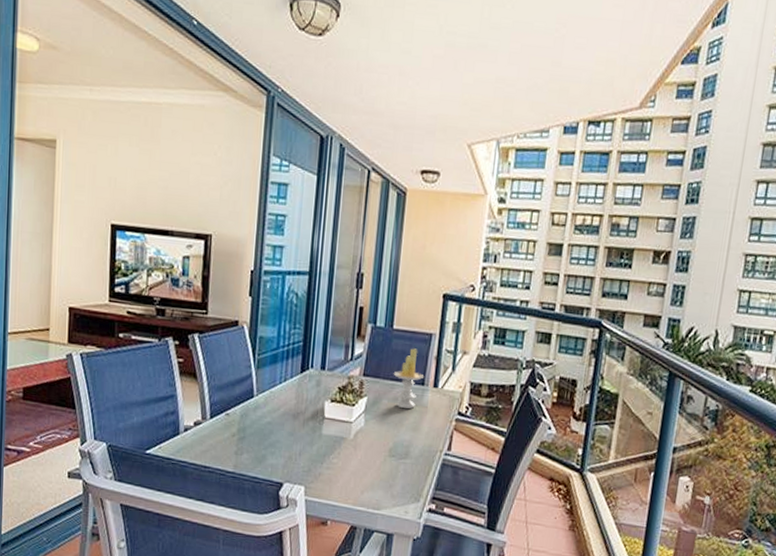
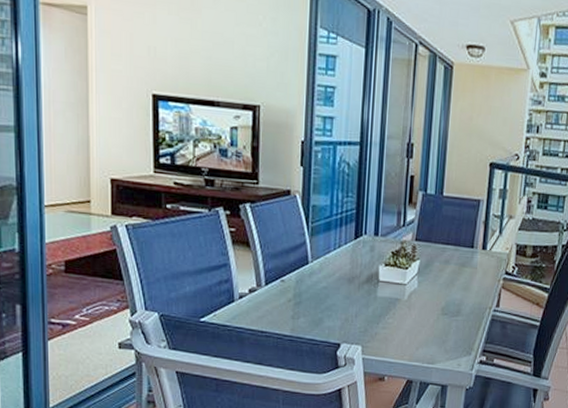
candle: present [393,348,425,409] -> none [444,214,474,271]

